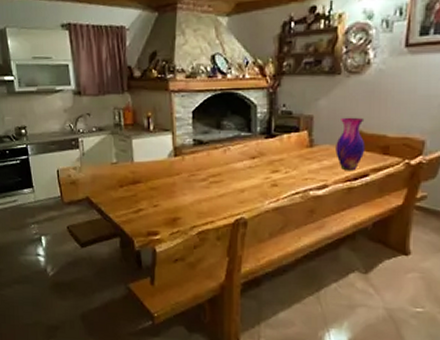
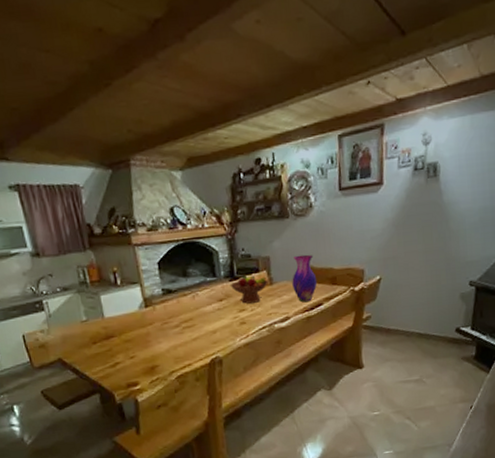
fruit bowl: none [265,133,310,165] -> present [230,274,270,304]

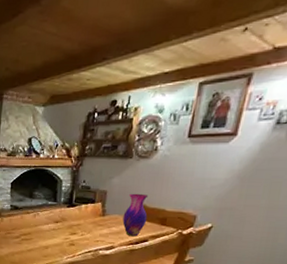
fruit bowl: present [230,274,270,304] -> none [67,203,102,229]

